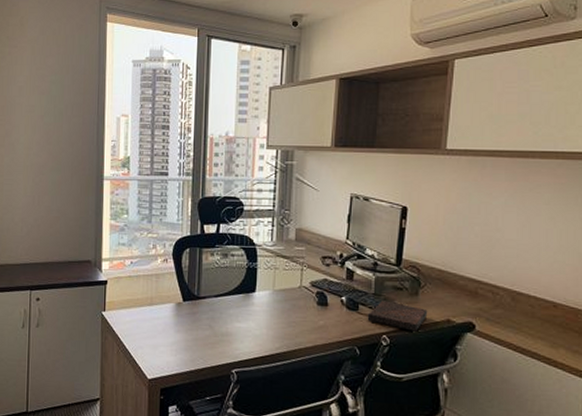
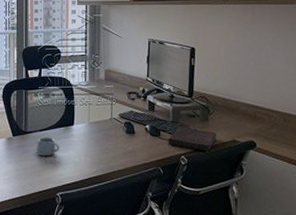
mug: none [210,304,237,327] -> present [37,137,59,157]

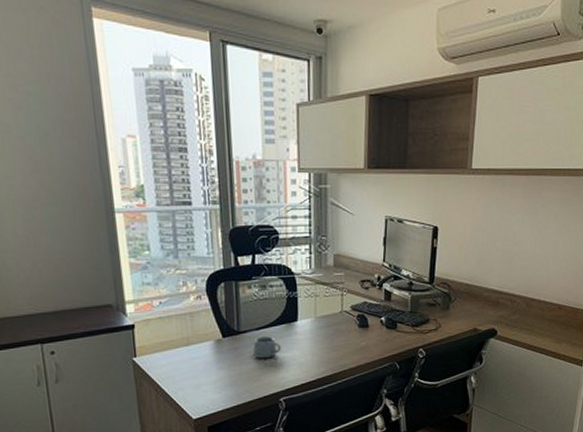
book: present [167,127,217,151] -> none [405,317,458,342]

